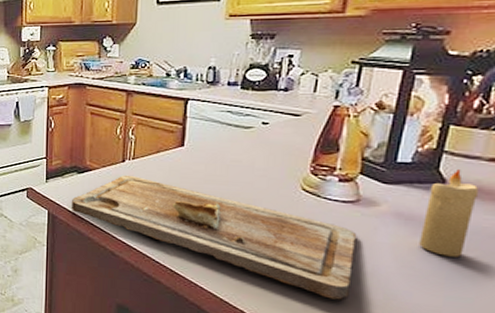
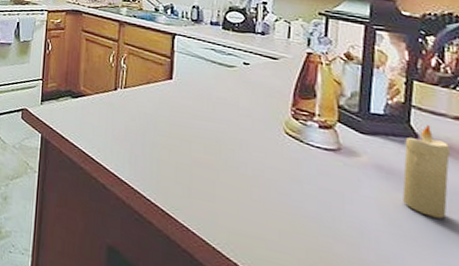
cutting board: present [71,175,357,300] -> none [64,103,343,259]

